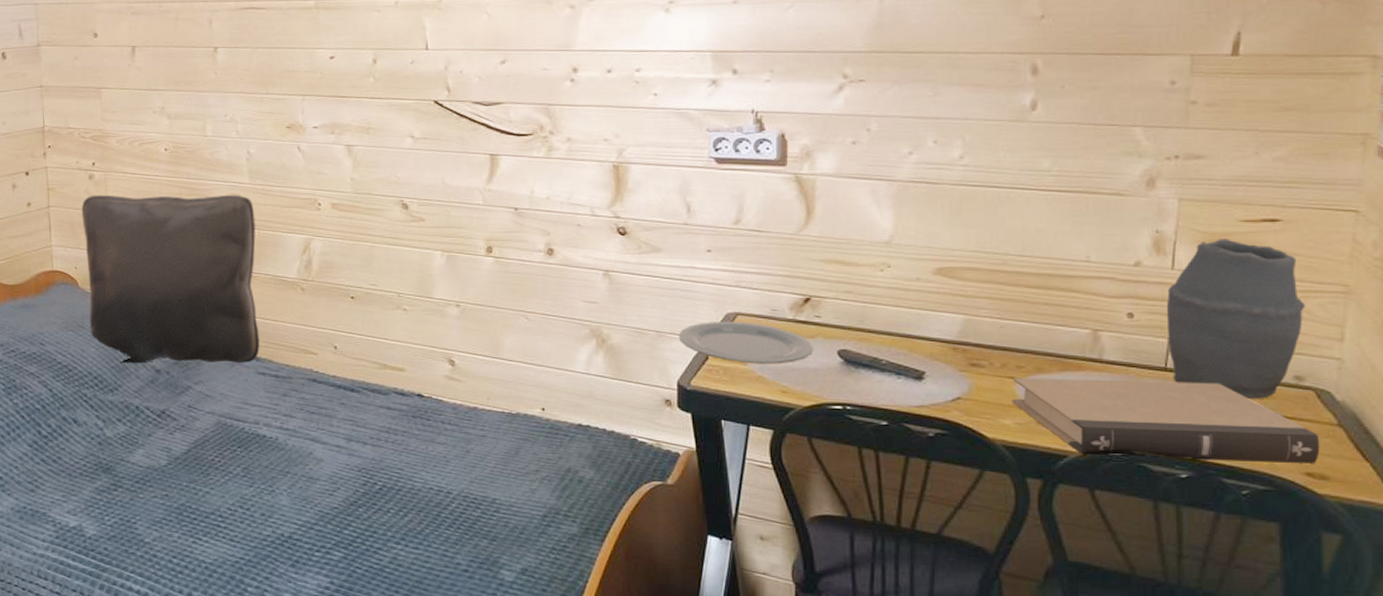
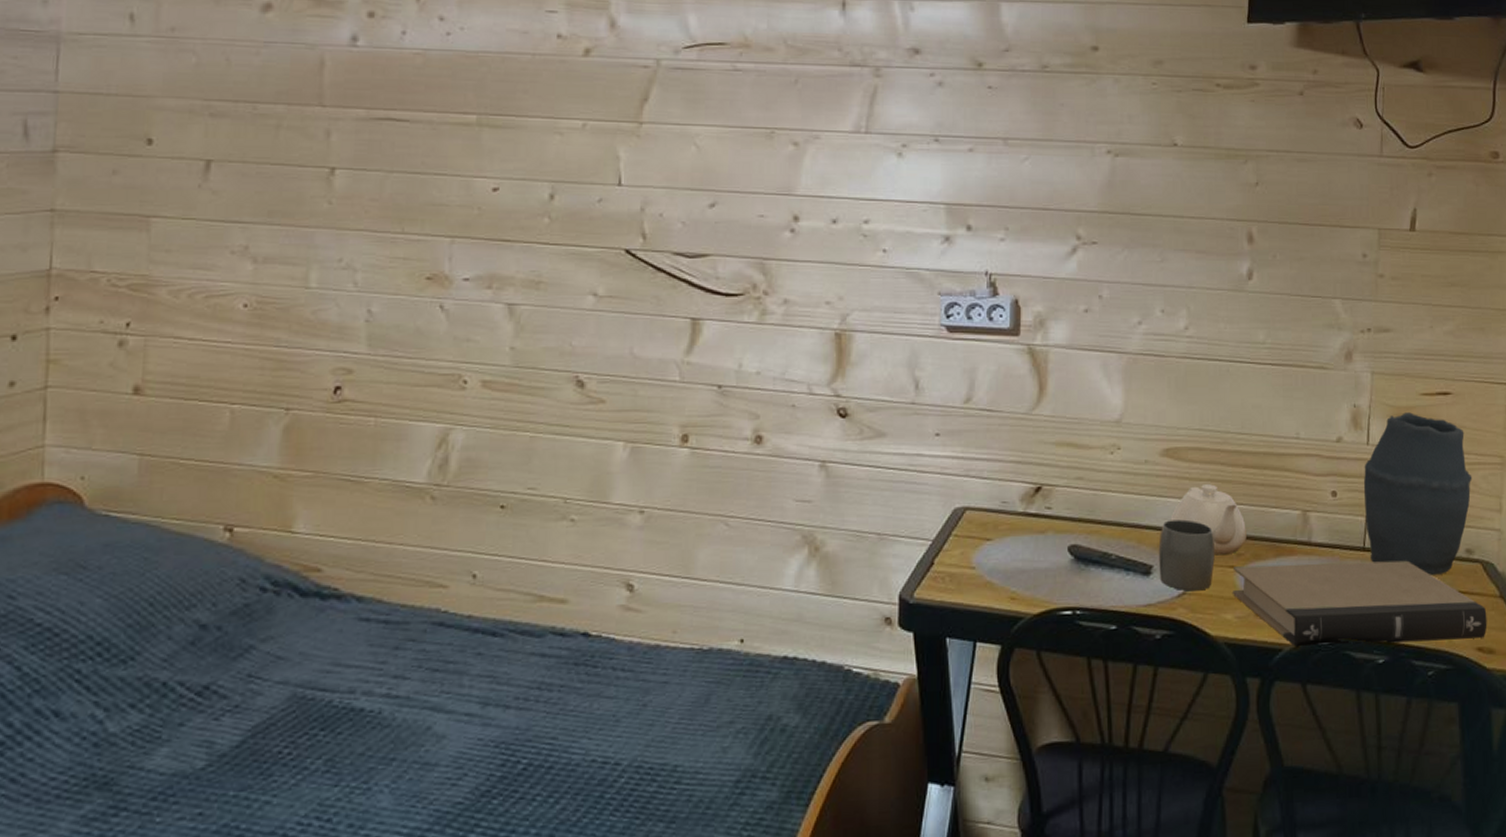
pillow: present [82,194,260,363] -> none [95,368,372,616]
plate: present [678,321,814,364] -> none [901,517,1045,568]
mug: none [931,332,992,397] -> present [1158,519,1215,591]
teapot: none [944,302,1028,367] -> present [1170,484,1247,556]

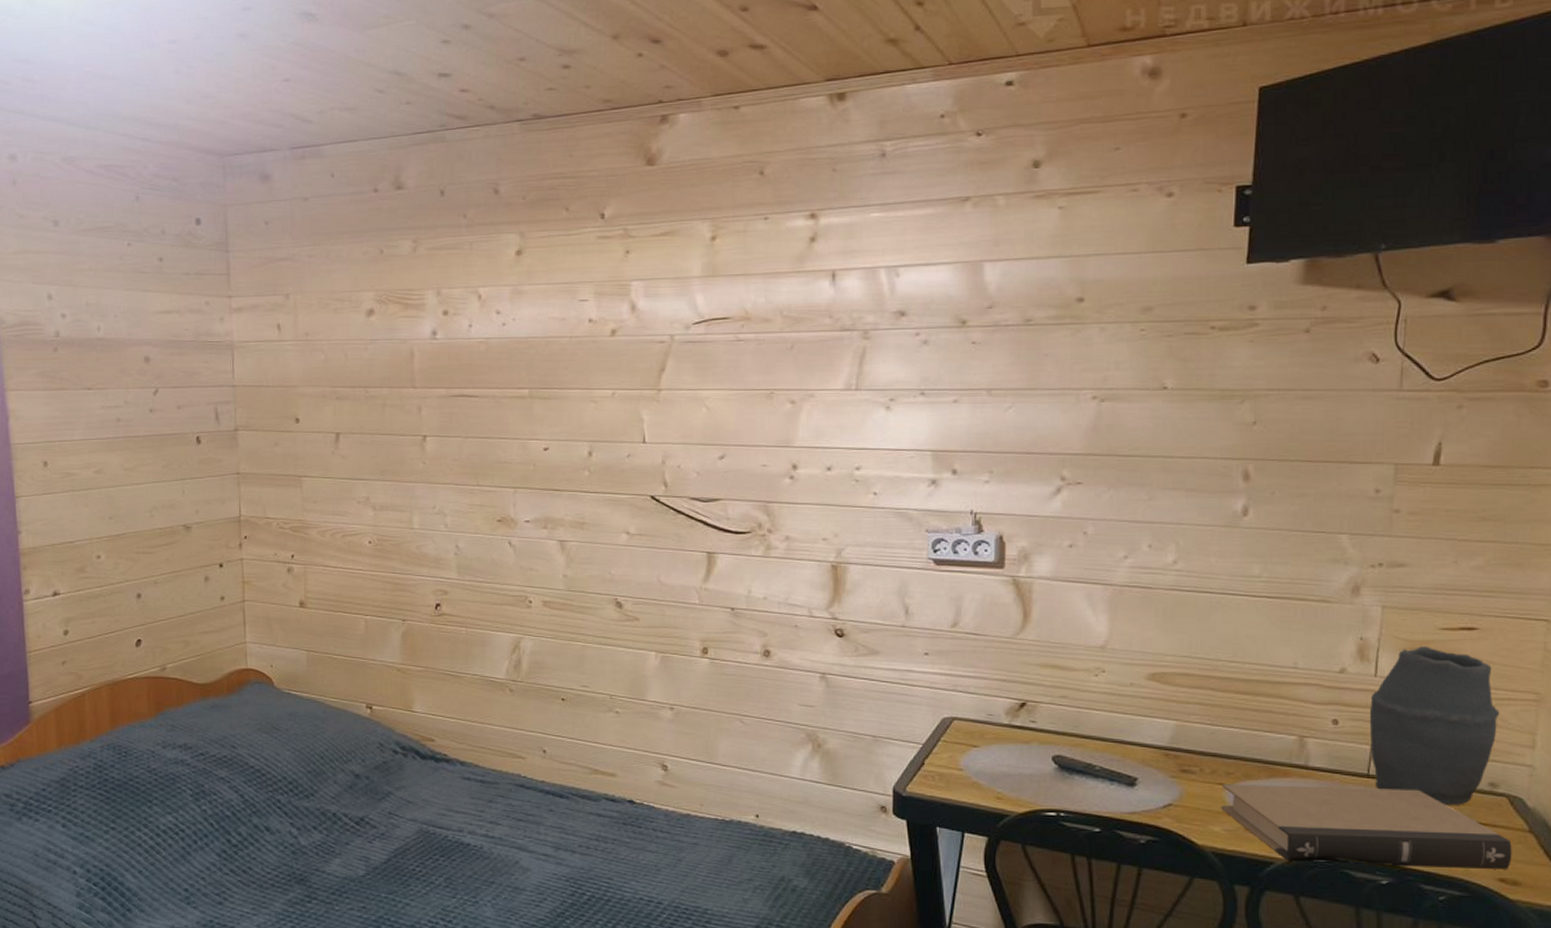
mug: present [1158,519,1215,591] -> none [1143,738,1202,804]
teapot: present [1170,484,1247,556] -> none [1156,707,1237,773]

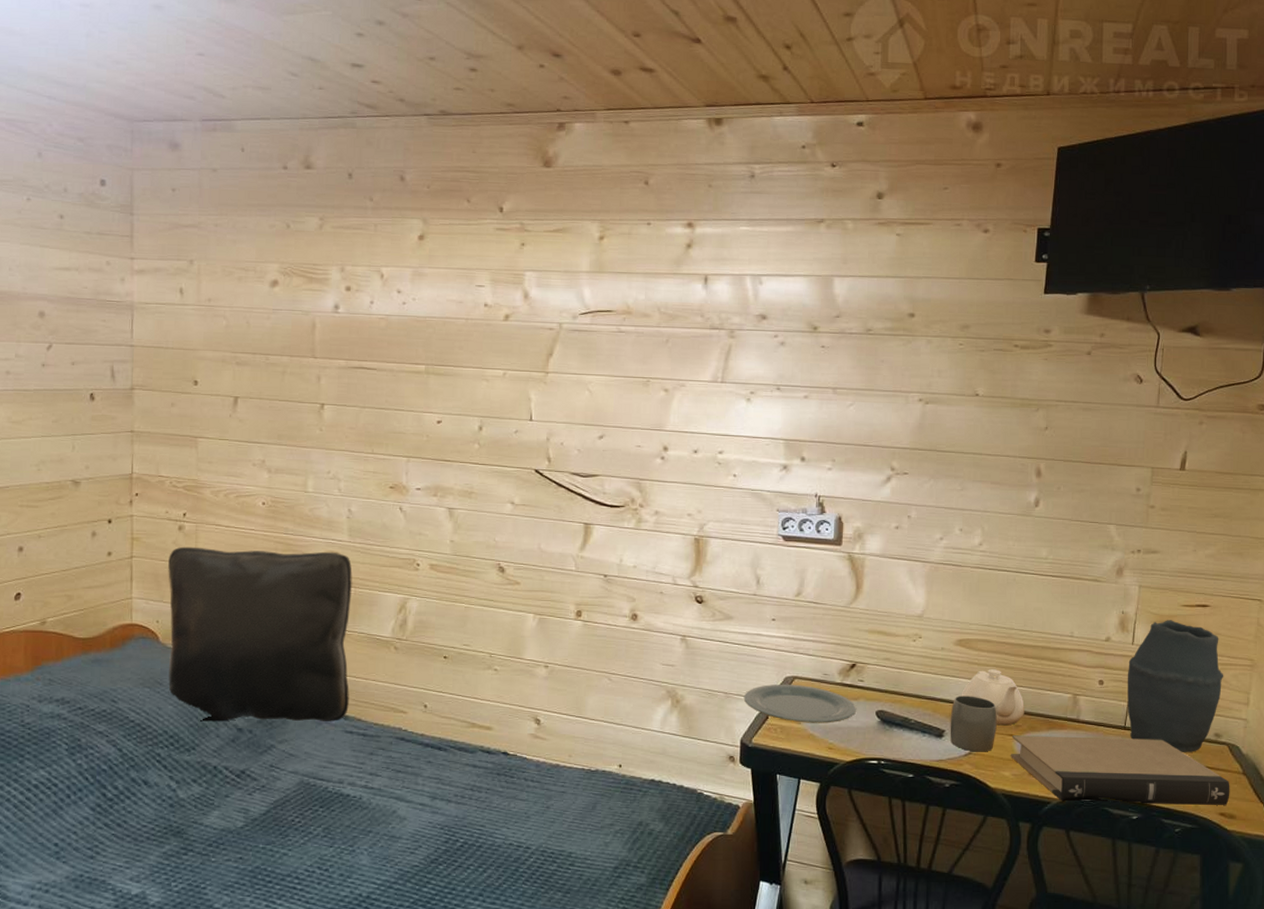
pillow: none [279,589,465,767] -> present [168,546,352,721]
plate: none [894,725,1029,770] -> present [743,684,857,723]
mug: none [1143,738,1202,804] -> present [950,695,997,752]
teapot: none [1156,707,1237,773] -> present [961,669,1025,726]

